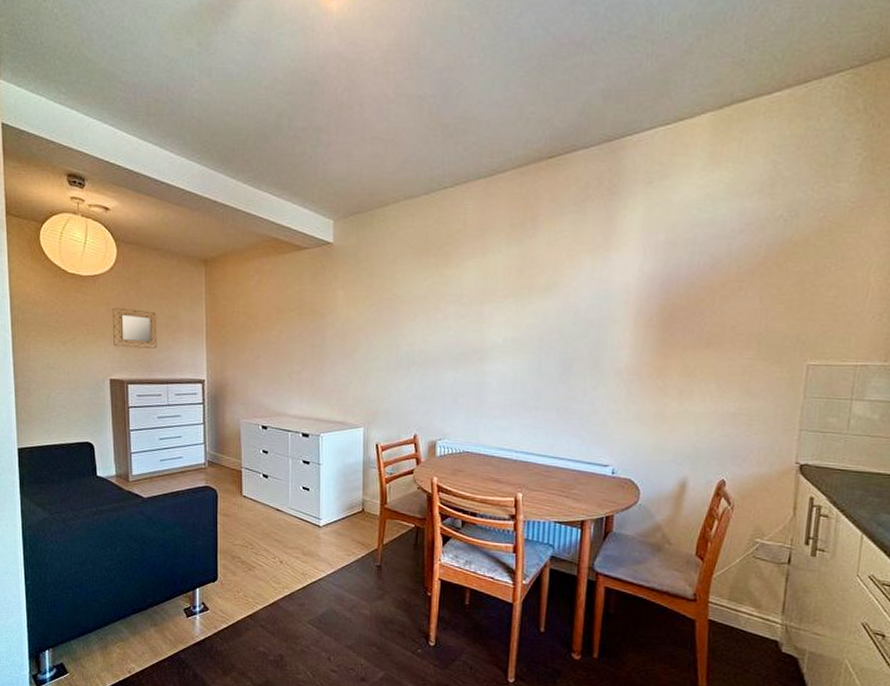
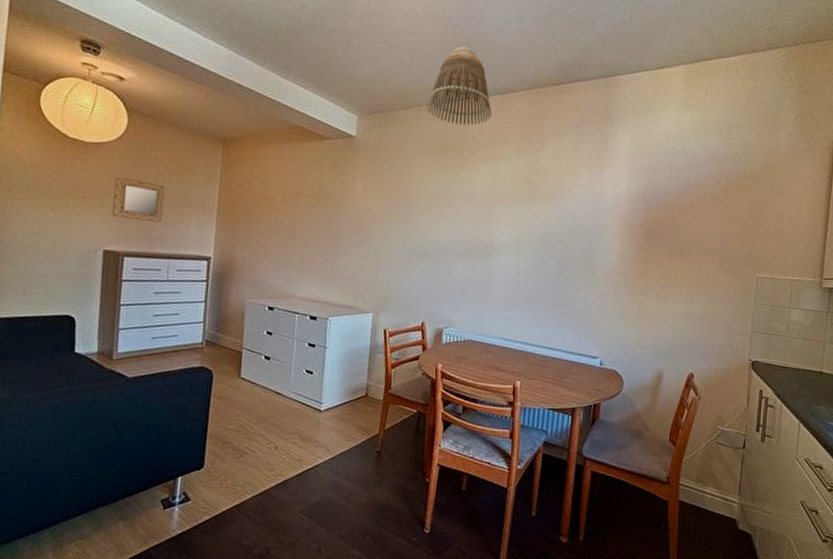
lamp shade: none [405,127,478,219] -> present [426,46,493,126]

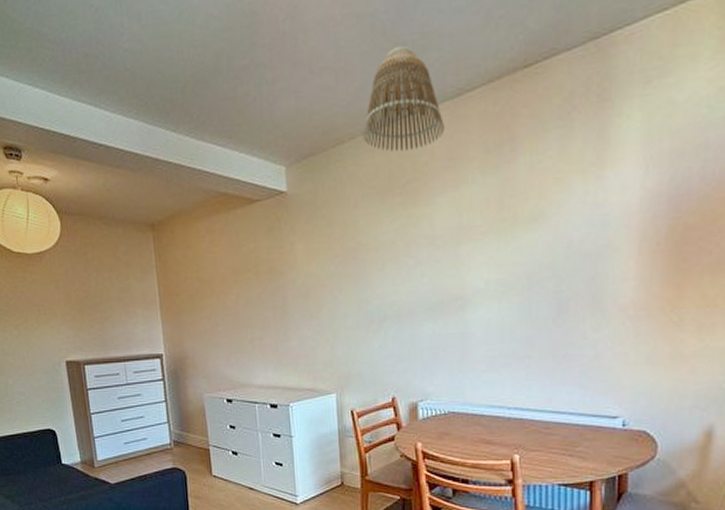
home mirror: present [112,177,165,222] -> none [61,284,111,327]

